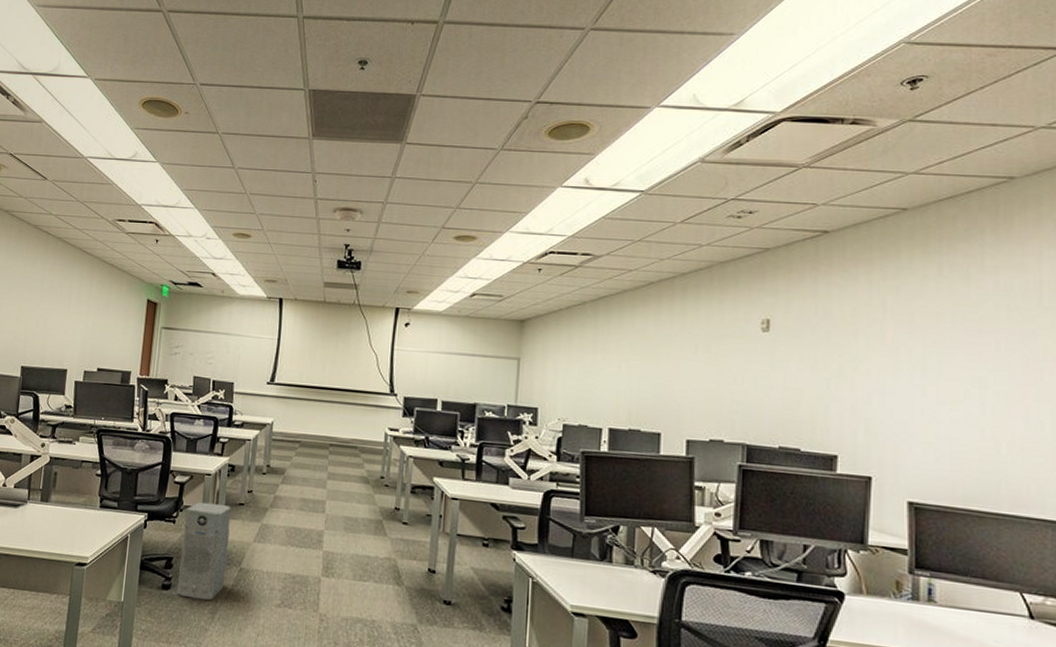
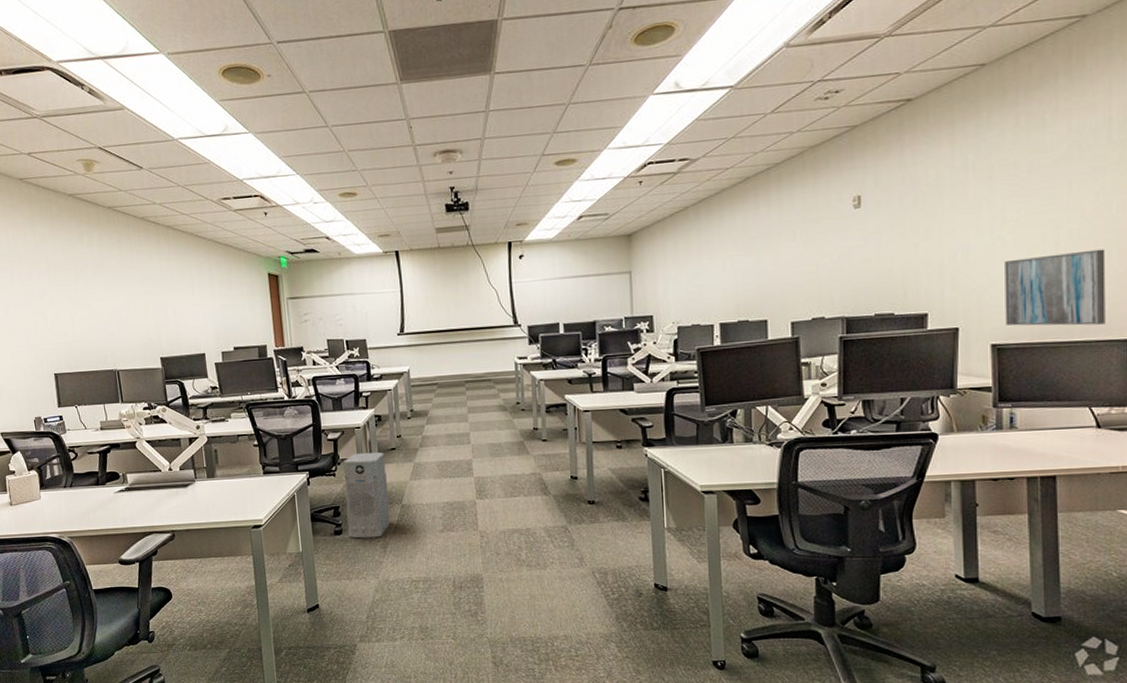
wall art: none [924,412,1038,501] -> present [1005,249,1106,326]

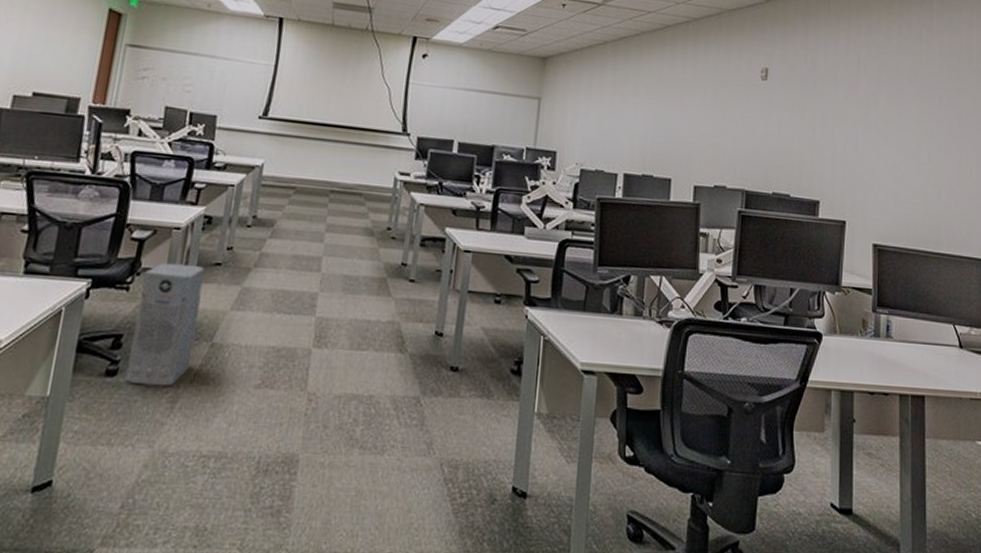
wall art: present [1005,249,1106,326] -> none [886,161,967,241]

